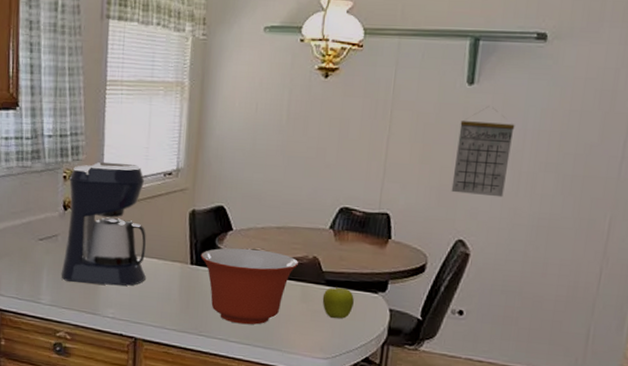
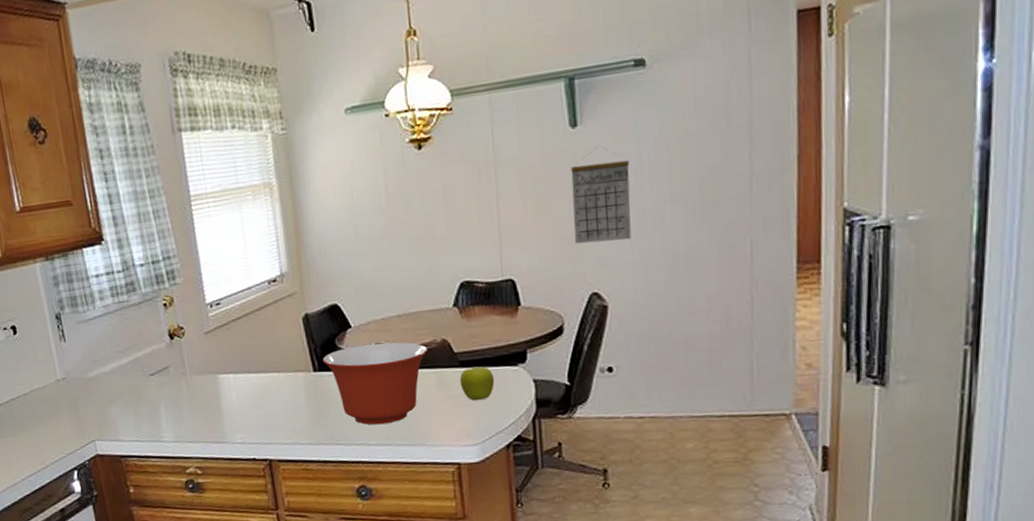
coffee maker: present [61,162,147,286] -> none [170,278,269,413]

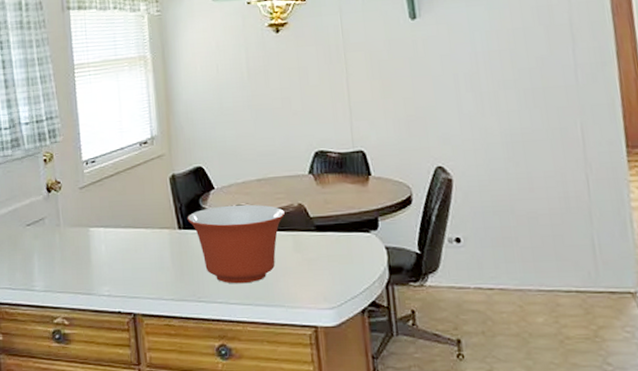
fruit: present [459,366,494,400] -> none [315,230,348,264]
calendar: present [570,148,632,244] -> none [412,38,471,122]

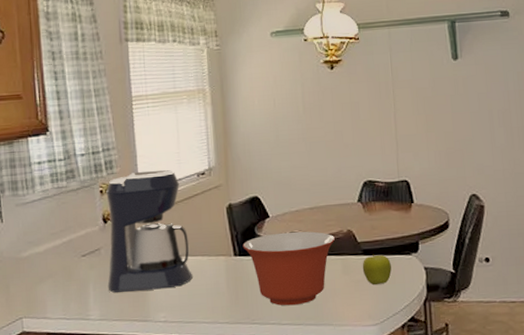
coffee maker: none [50,139,136,264] -> present [106,170,193,293]
fruit: none [315,230,348,264] -> present [362,254,392,285]

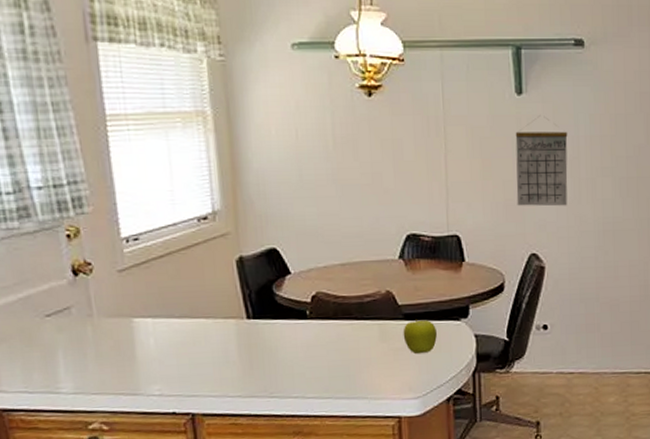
coffee maker: present [106,170,193,293] -> none [75,212,194,361]
mixing bowl: present [243,231,336,306] -> none [257,291,372,377]
calendar: none [453,78,502,154] -> present [515,118,568,207]

